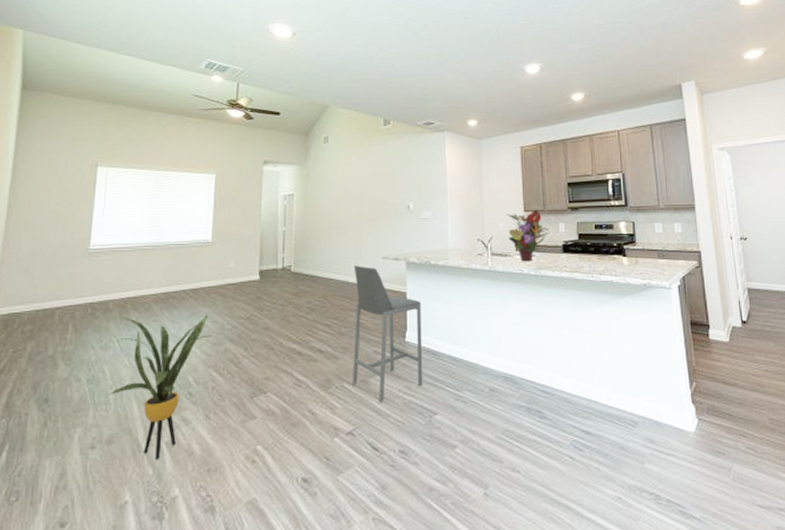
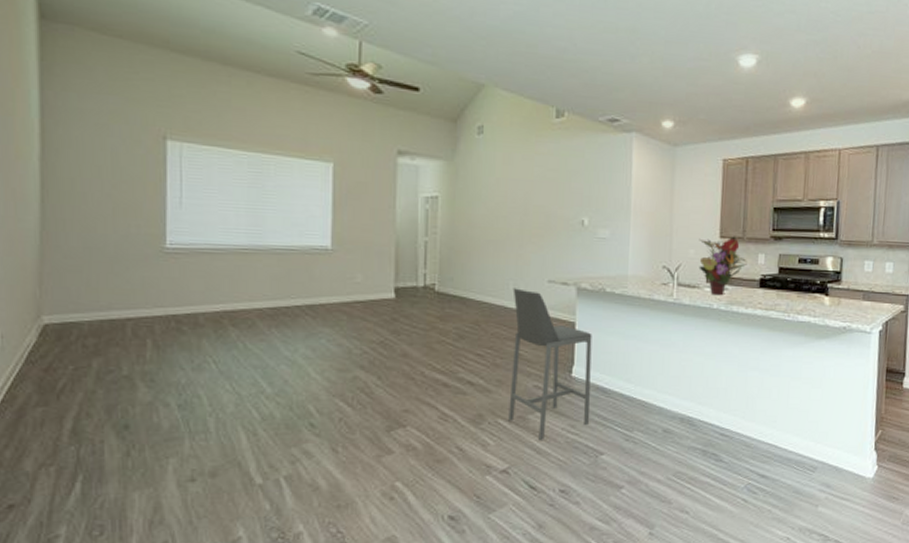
house plant: present [108,315,212,461] -> none [207,333,336,495]

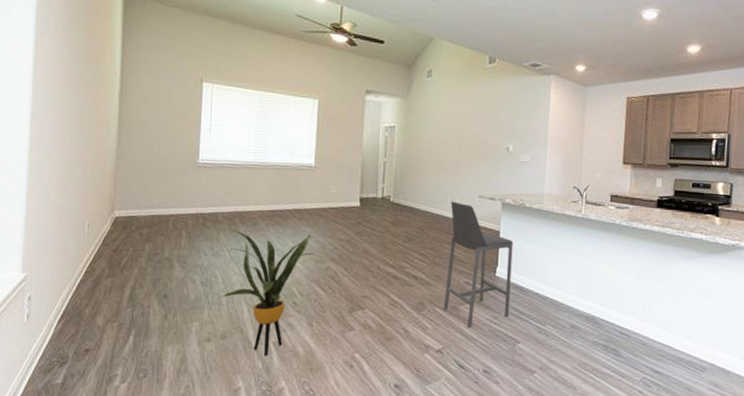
house plant: none [207,333,336,495] -> present [220,228,314,357]
bouquet: present [699,236,747,296] -> none [604,162,647,213]

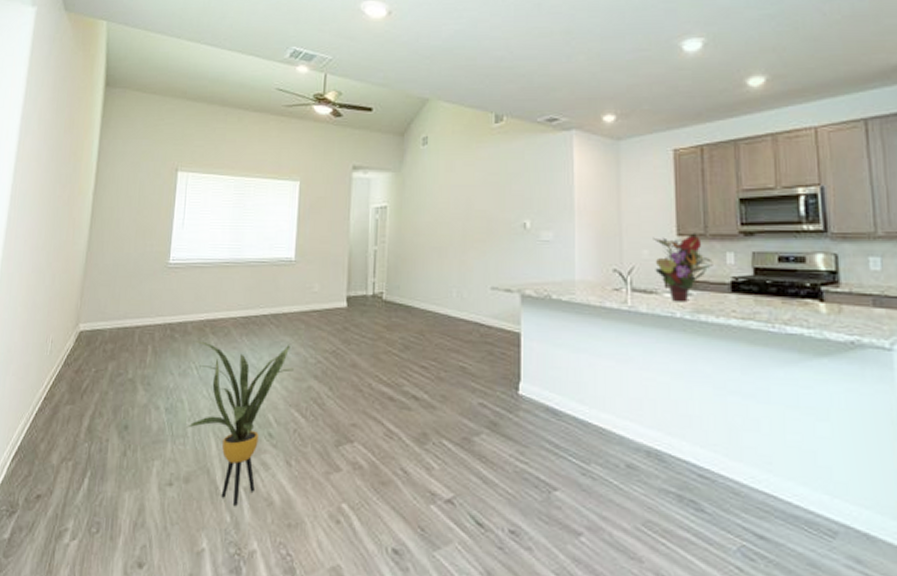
bar stool: present [444,201,514,327] -> none [453,296,540,467]
bouquet: none [604,162,647,213] -> present [653,233,713,303]

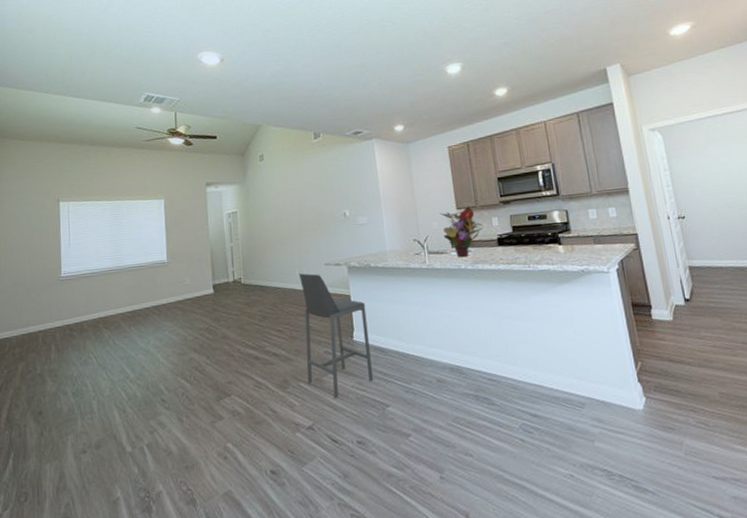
house plant: present [186,341,294,507] -> none [92,328,176,461]
bar stool: none [453,296,540,467] -> present [298,273,374,398]

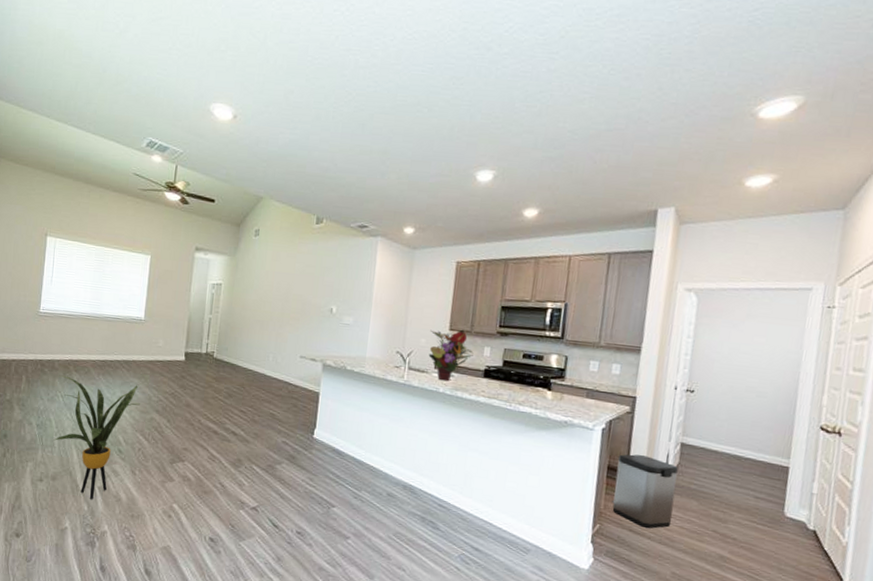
house plant: none [92,328,176,461] -> present [53,375,140,500]
bar stool: present [298,273,374,398] -> none [260,360,333,488]
pedal bin: none [639,286,704,355] -> present [612,454,678,529]

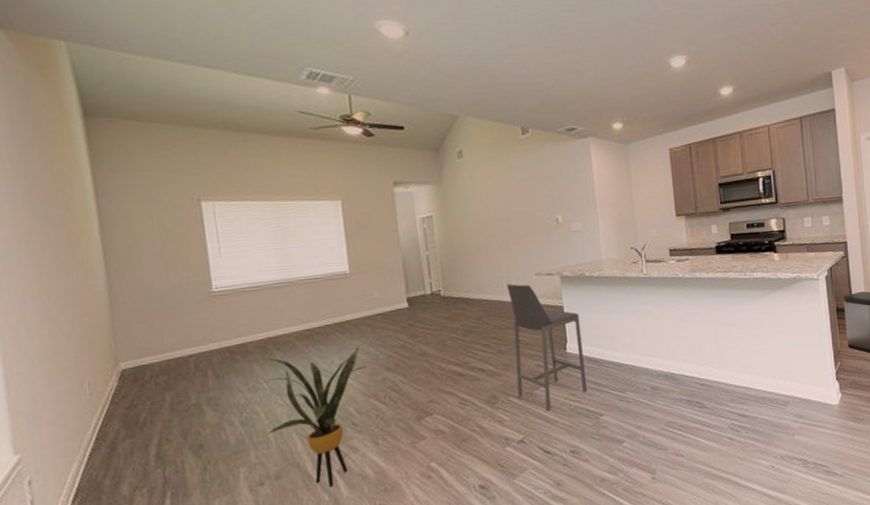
bar stool: none [260,360,333,488] -> present [506,284,588,411]
bouquet: present [428,329,474,382] -> none [658,213,703,266]

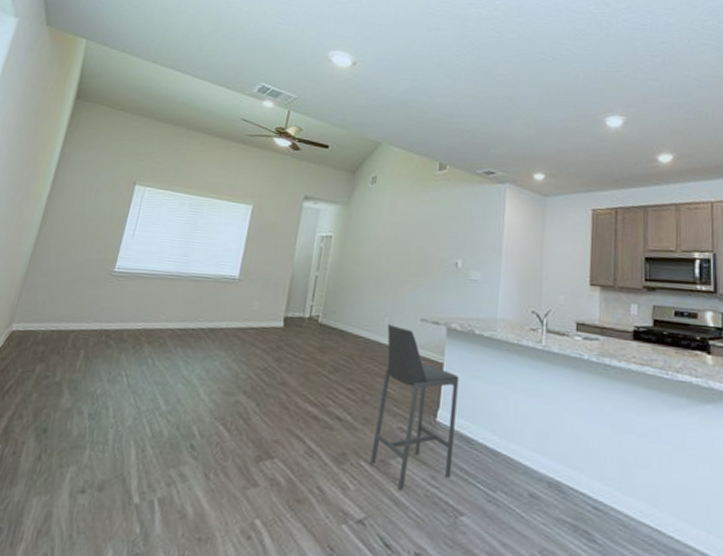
house plant: present [260,347,367,488] -> none [107,349,224,518]

